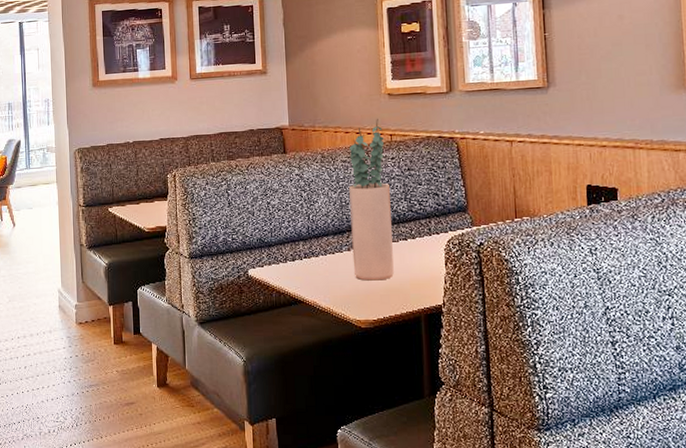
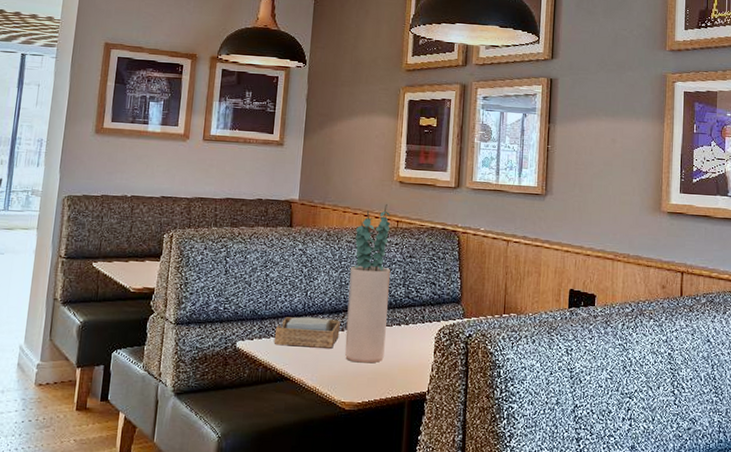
napkin holder: none [283,239,346,270] -> present [274,316,340,349]

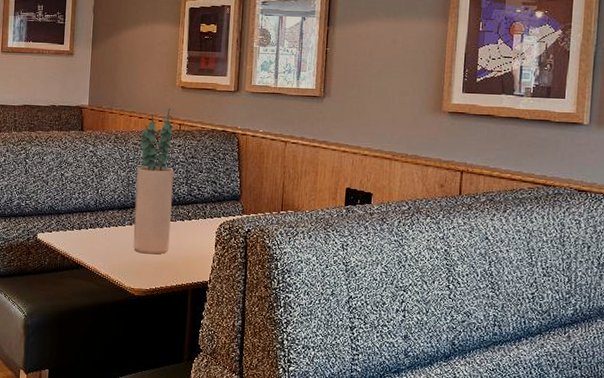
napkin holder: present [274,316,340,349] -> none [70,212,129,241]

